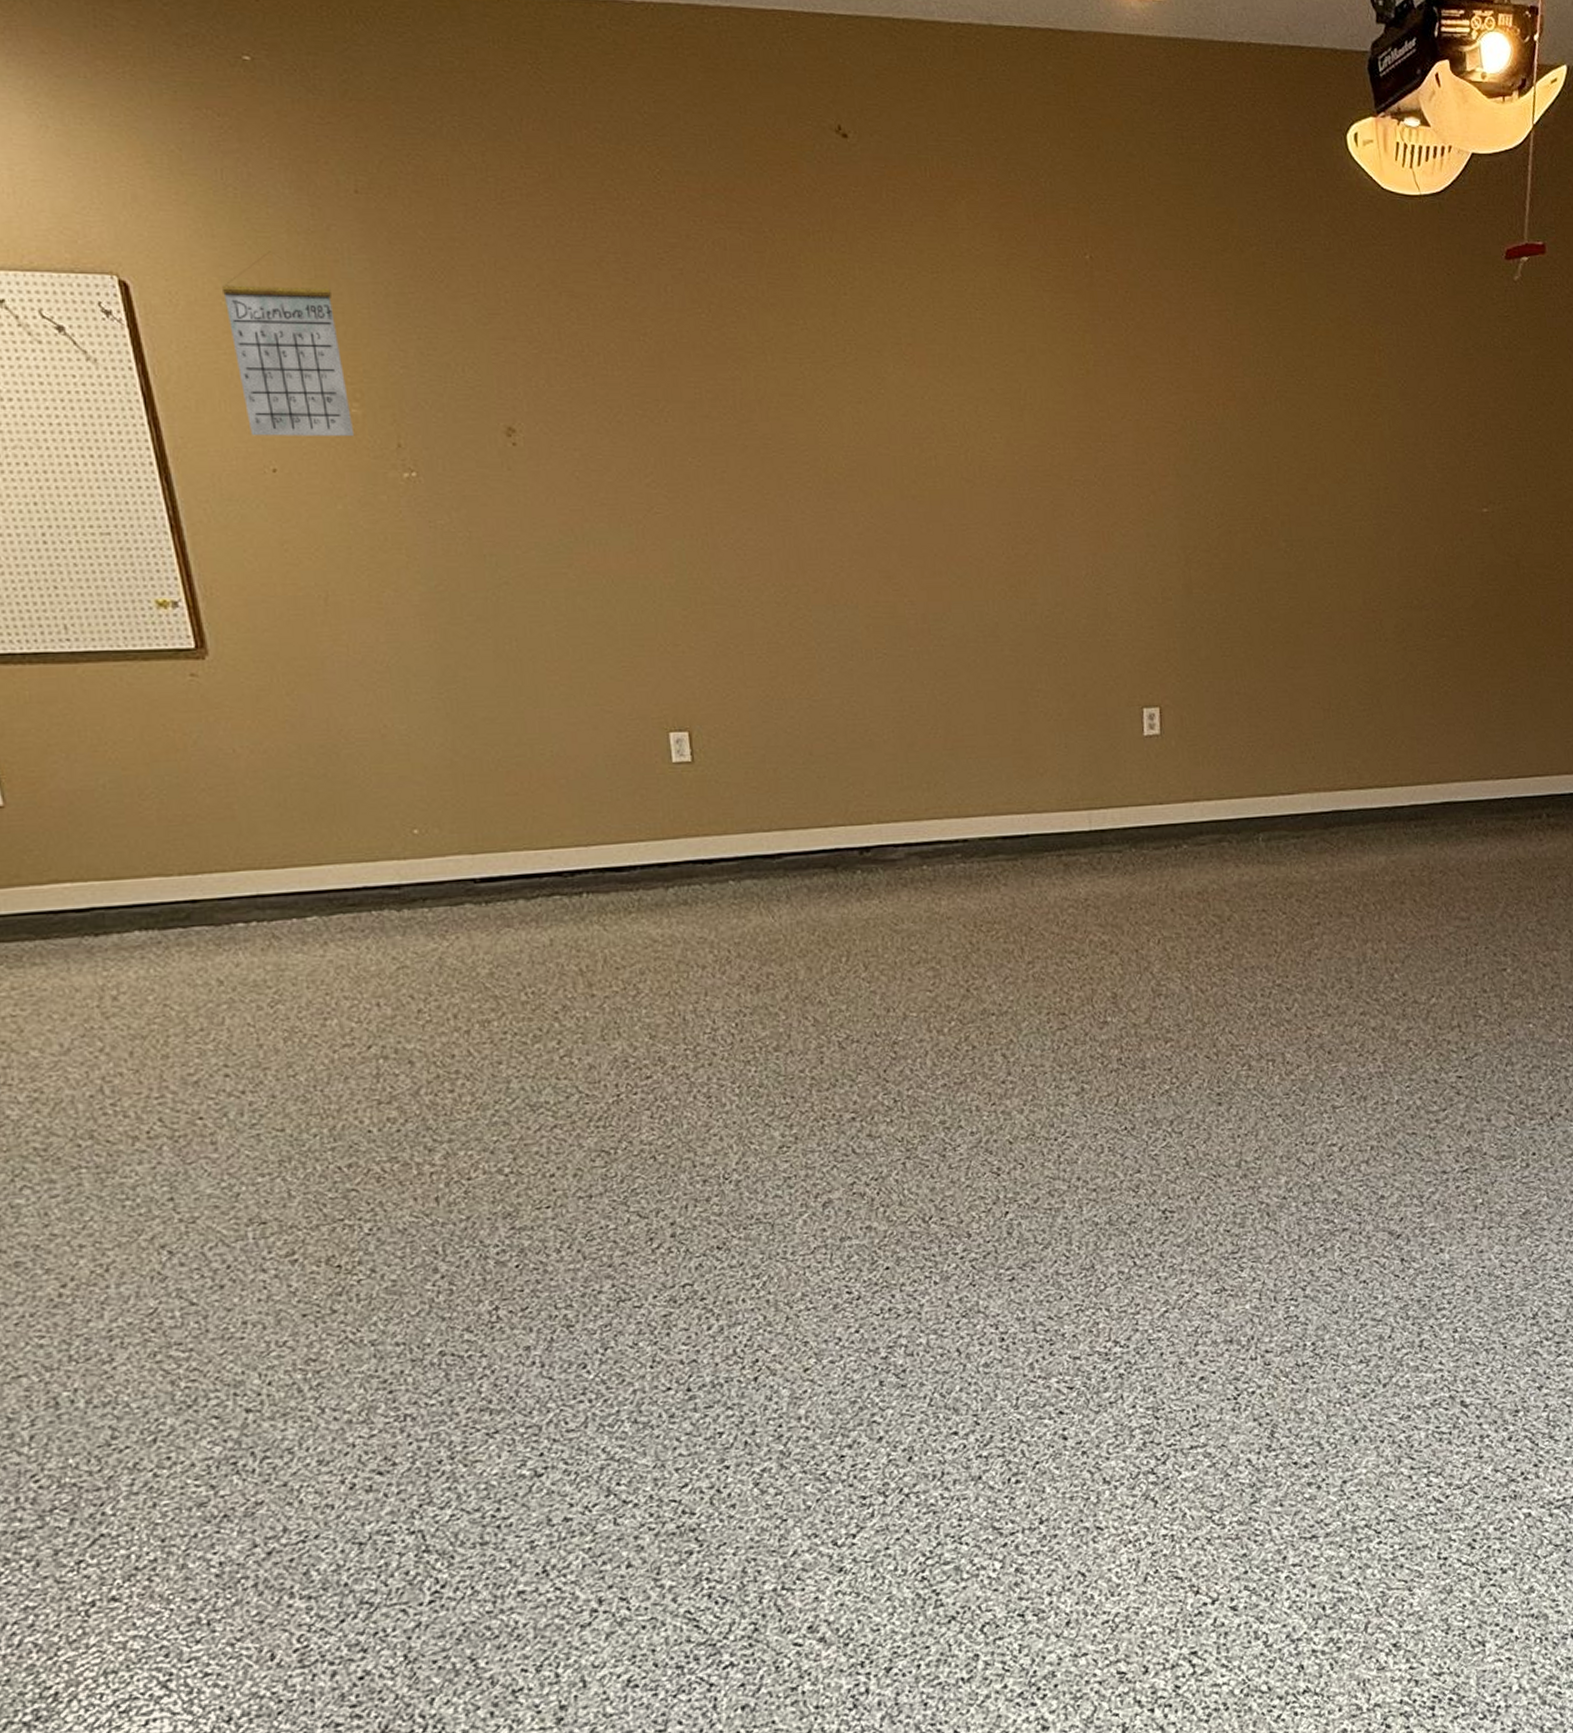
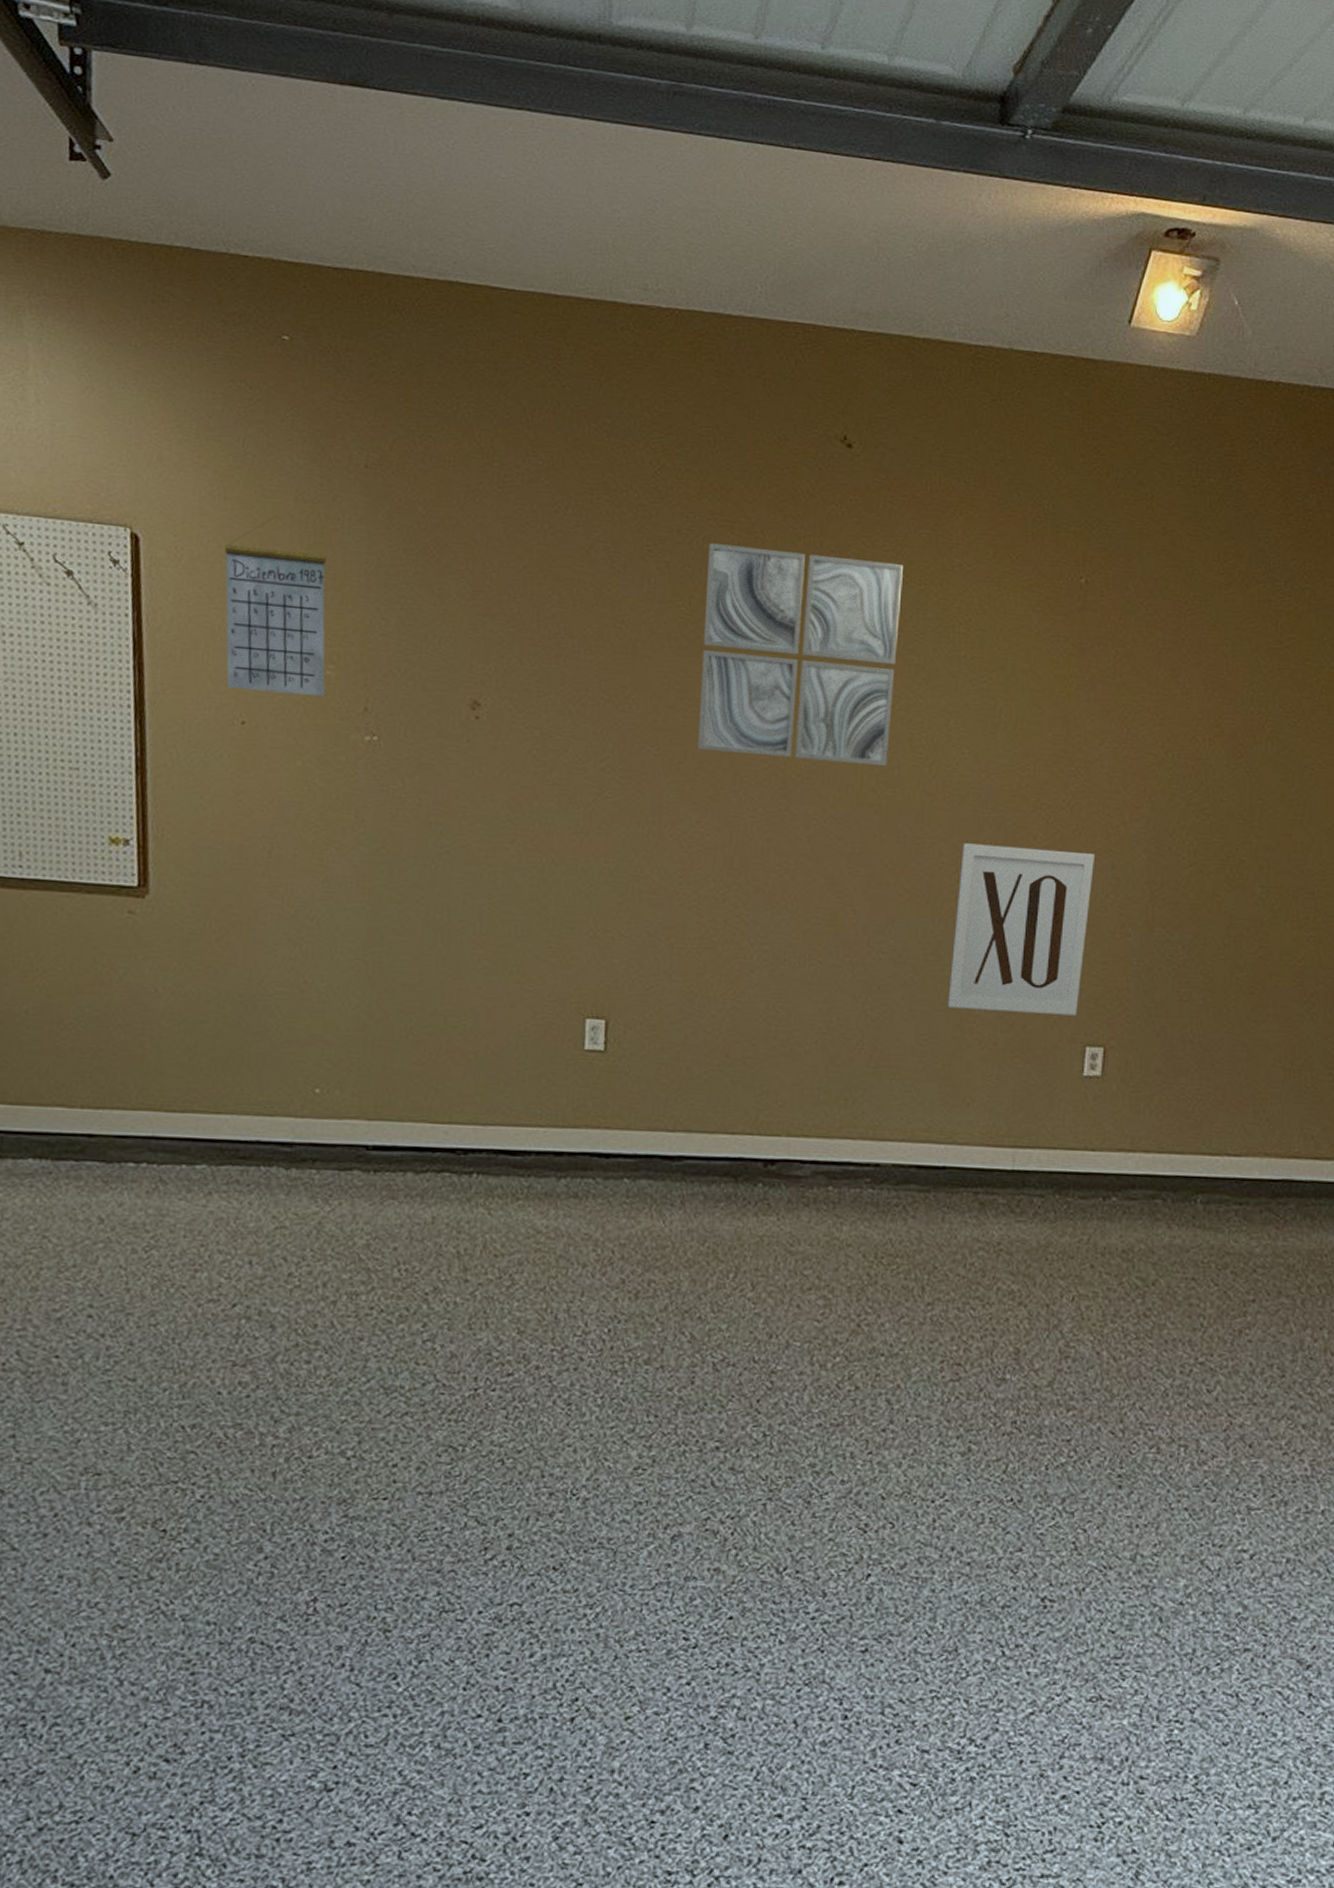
wall art: none [720,246,925,458] -> present [697,543,903,767]
wall art: none [1006,524,1132,685] -> present [948,843,1096,1016]

